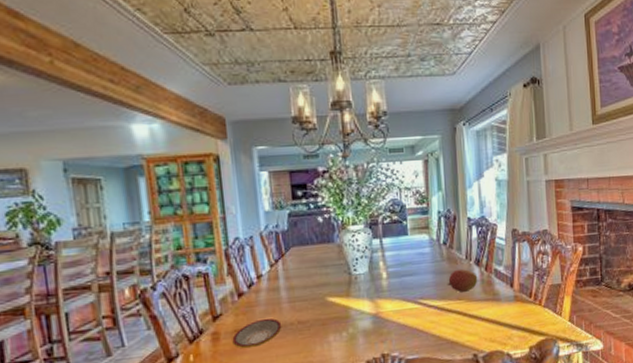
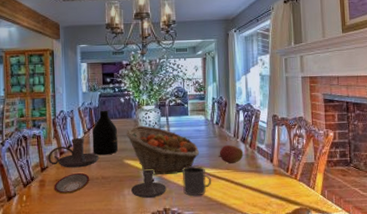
candle holder: none [221,272,292,314] -> present [48,138,99,168]
bottle: none [281,233,319,294] -> present [92,110,119,156]
fruit basket: none [327,251,424,314] -> present [126,125,200,175]
candle holder: none [338,307,384,344] -> present [131,169,167,199]
mug: none [402,298,441,337] -> present [181,166,212,197]

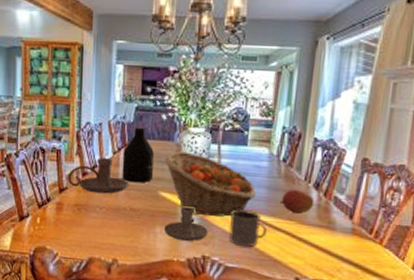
plate: present [54,172,90,195] -> none [72,199,116,223]

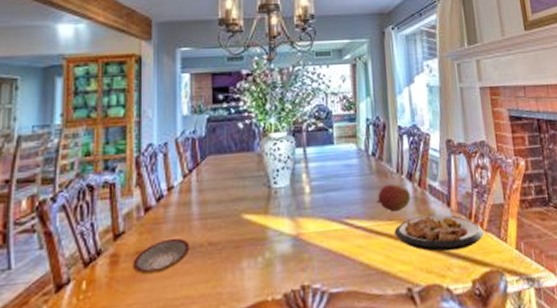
candle holder: present [68,158,128,194] -> none [126,184,204,232]
plate: none [72,199,116,223] -> present [133,237,190,275]
bottle: present [122,127,155,183] -> none [195,140,234,210]
candle holder: present [164,206,208,242] -> none [253,226,305,273]
fruit basket: present [165,151,257,217] -> none [245,161,351,235]
mug: present [228,209,268,248] -> none [326,217,370,265]
plate: none [291,222,383,258] -> present [394,215,485,252]

